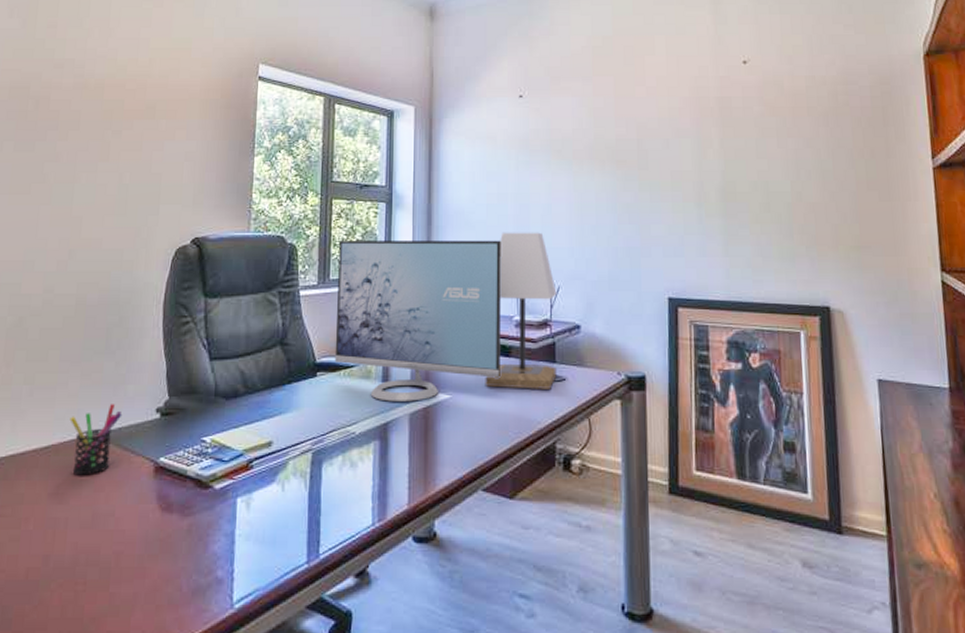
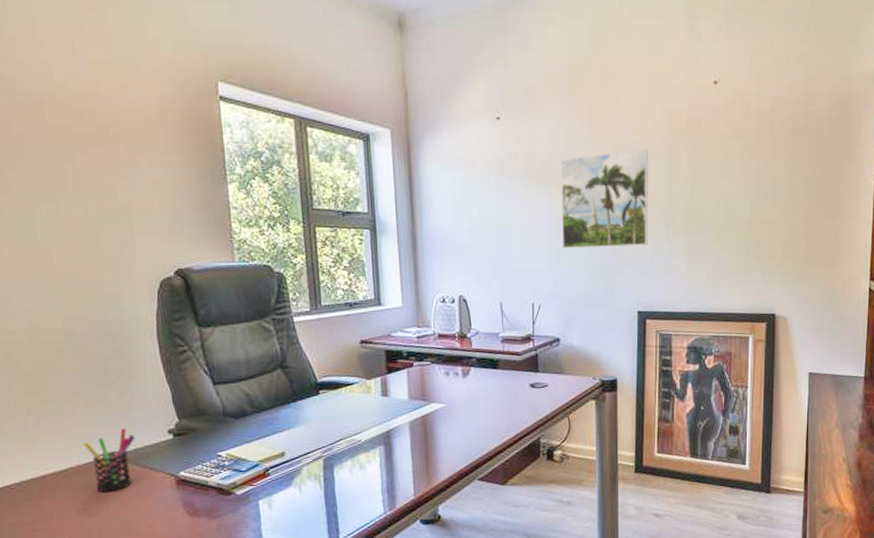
monitor: present [334,240,502,402] -> none [327,263,490,413]
lamp: present [485,232,557,389] -> none [476,254,540,396]
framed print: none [583,127,678,228] -> present [560,149,649,249]

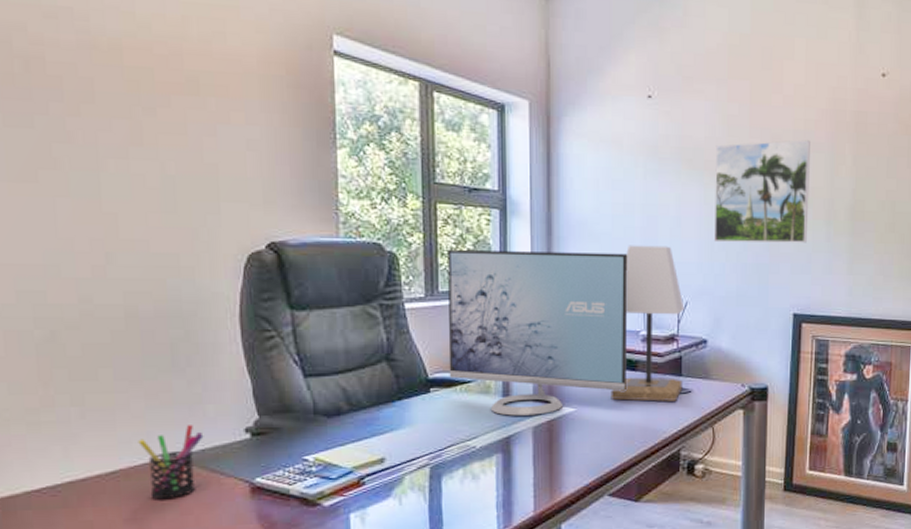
monitor: none [327,263,490,413] -> present [448,249,628,416]
lamp: none [476,254,540,396] -> present [611,245,685,401]

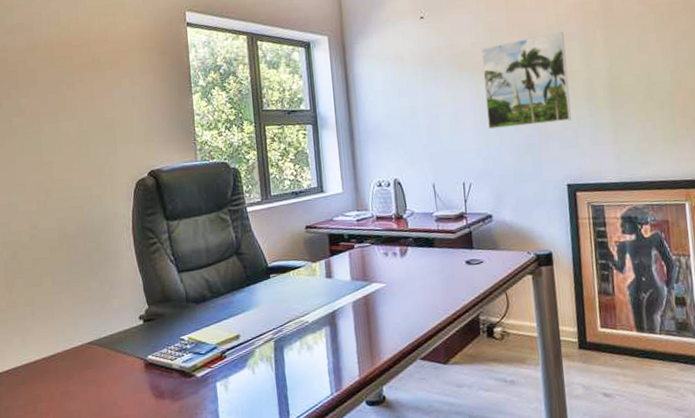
pen holder: present [138,425,204,500] -> none [68,316,112,376]
monitor: present [448,249,628,416] -> none [276,148,427,294]
lamp: present [611,245,685,401] -> none [413,137,475,274]

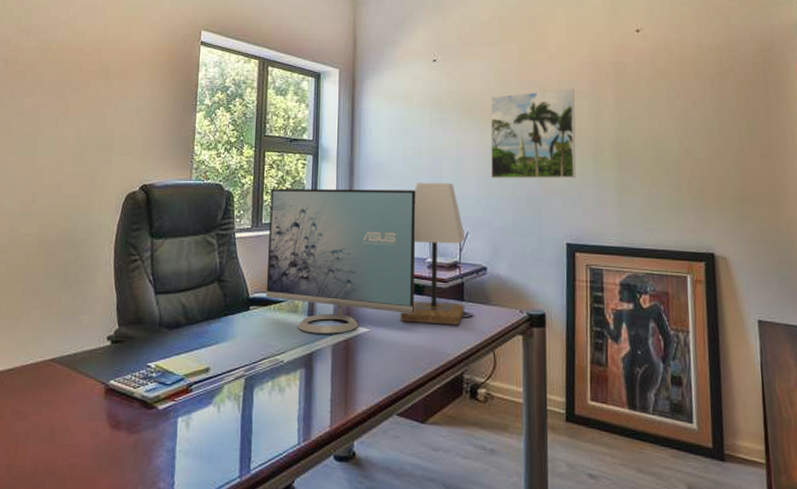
monitor: none [276,148,427,294] -> present [265,188,416,334]
lamp: none [413,137,475,274] -> present [400,182,466,325]

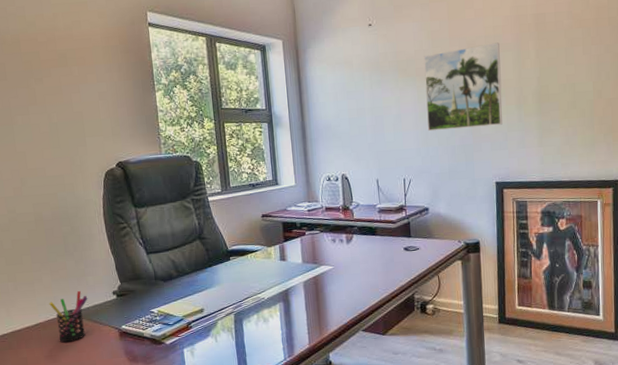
pen holder: none [31,332,78,396] -> present [49,291,88,343]
monitor: present [265,188,416,334] -> none [234,147,370,274]
lamp: present [400,182,466,325] -> none [358,138,412,258]

